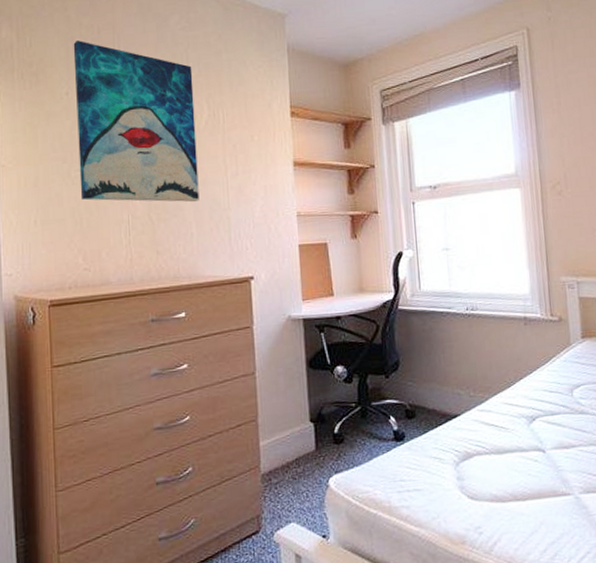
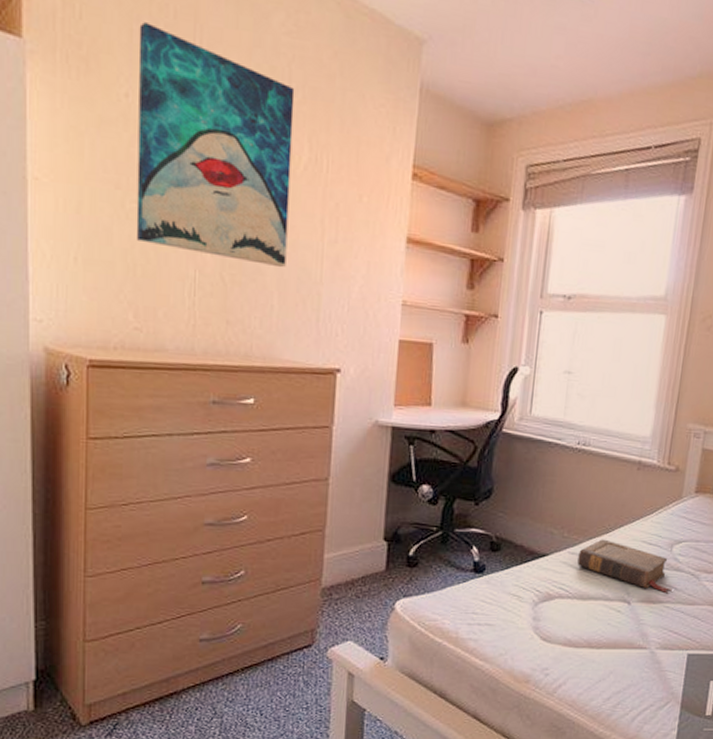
book: none [487,393,582,438] -> present [577,539,672,594]

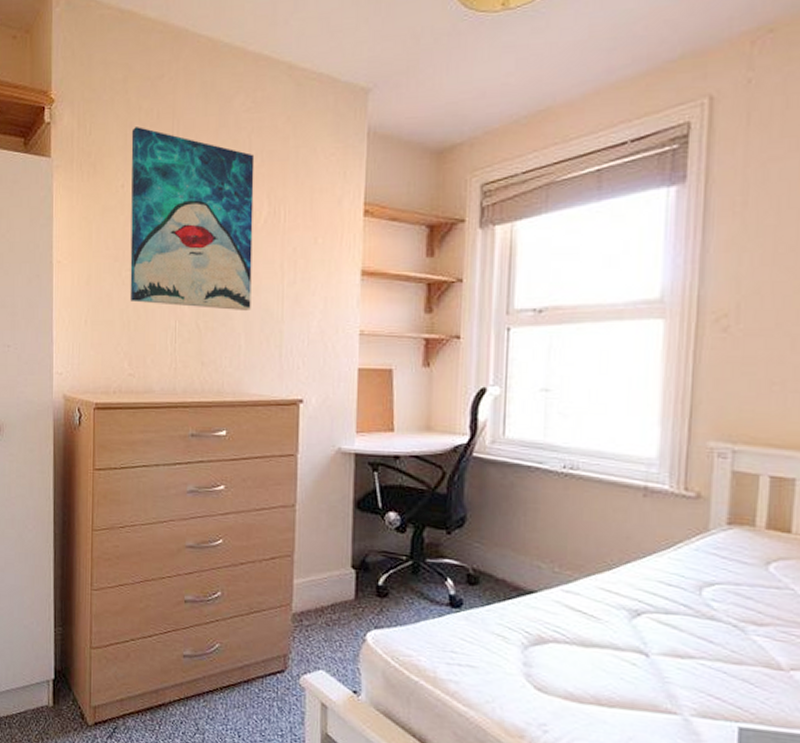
book: present [577,539,672,594] -> none [574,576,707,648]

